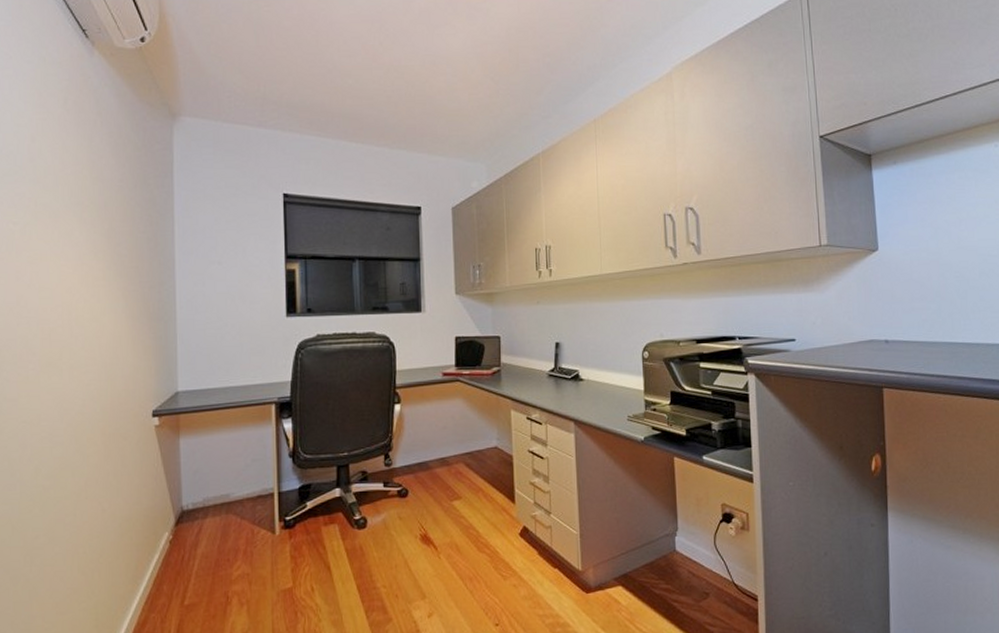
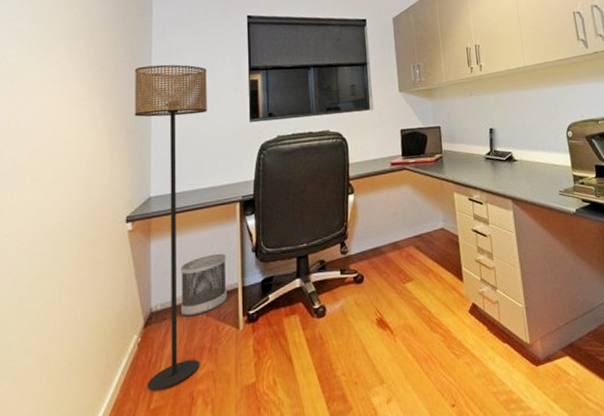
floor lamp: none [156,245,238,589] -> present [134,64,207,392]
wastebasket: none [212,456,262,518] -> present [180,253,227,317]

